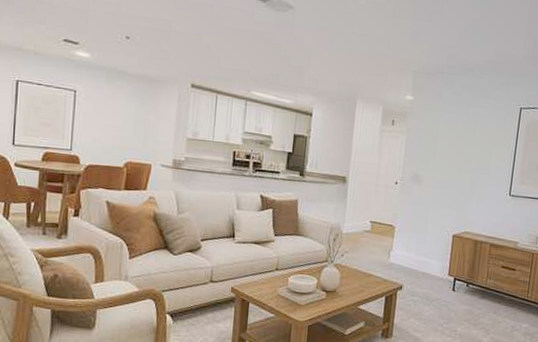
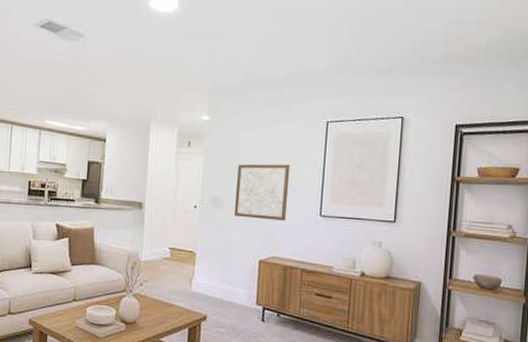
wall art: none [431,144,486,199] -> present [233,164,291,221]

